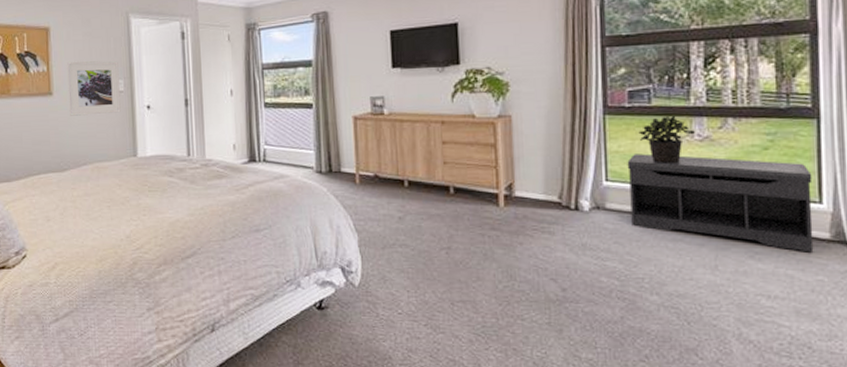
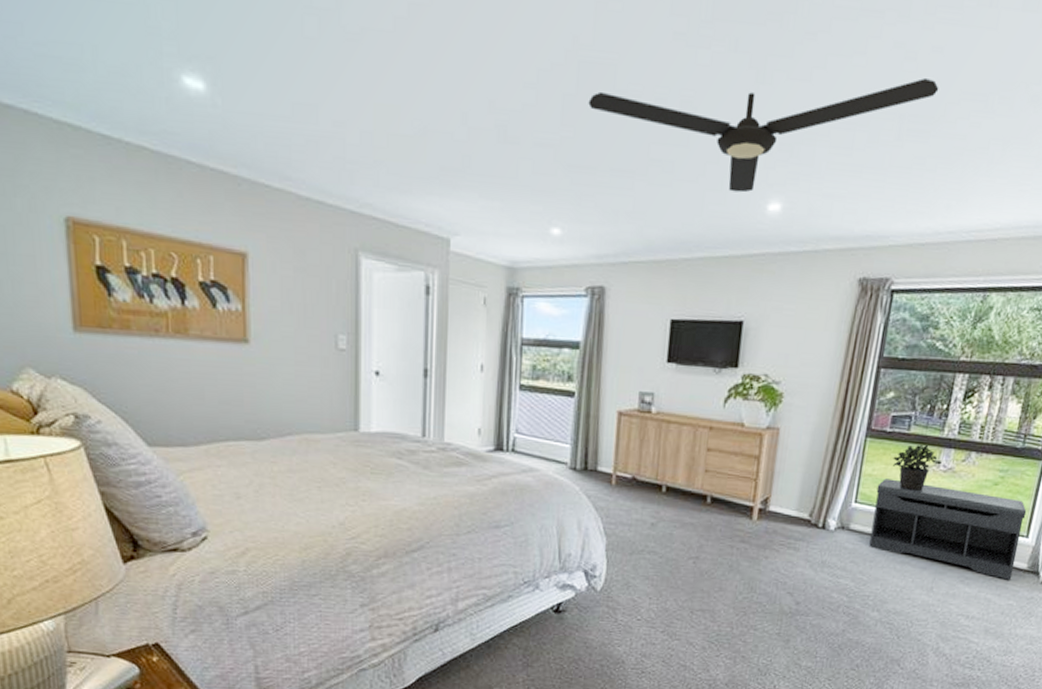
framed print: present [67,61,121,116] -> none [271,302,341,376]

